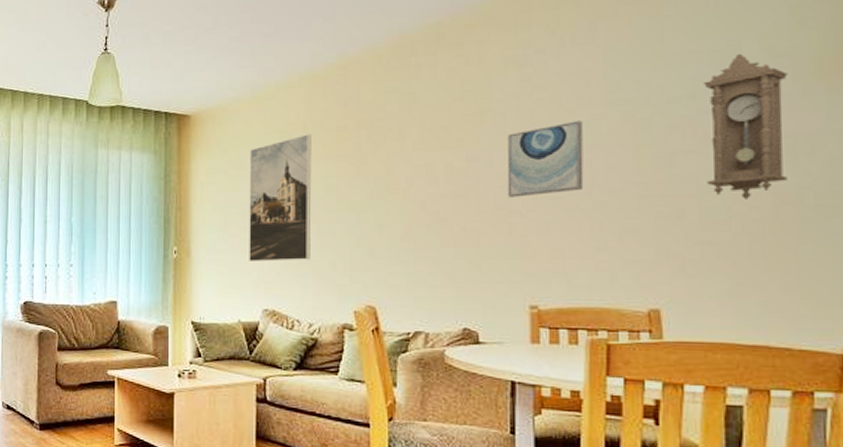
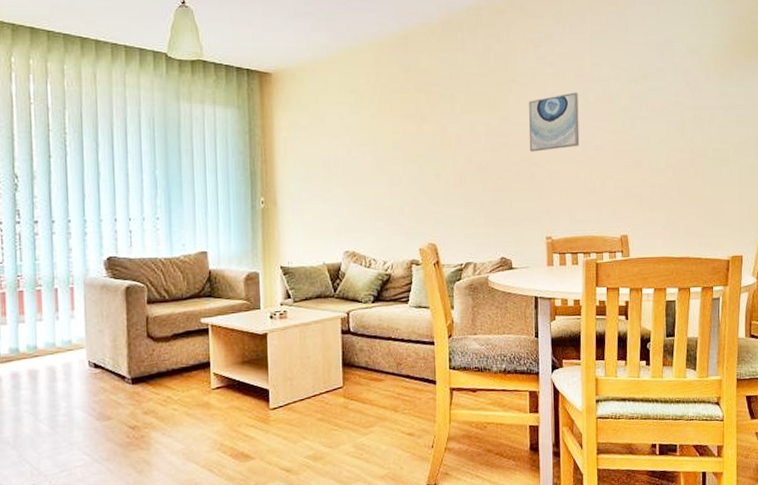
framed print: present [249,134,312,261] -> none [328,95,383,209]
pendulum clock: present [704,54,788,199] -> none [651,48,698,154]

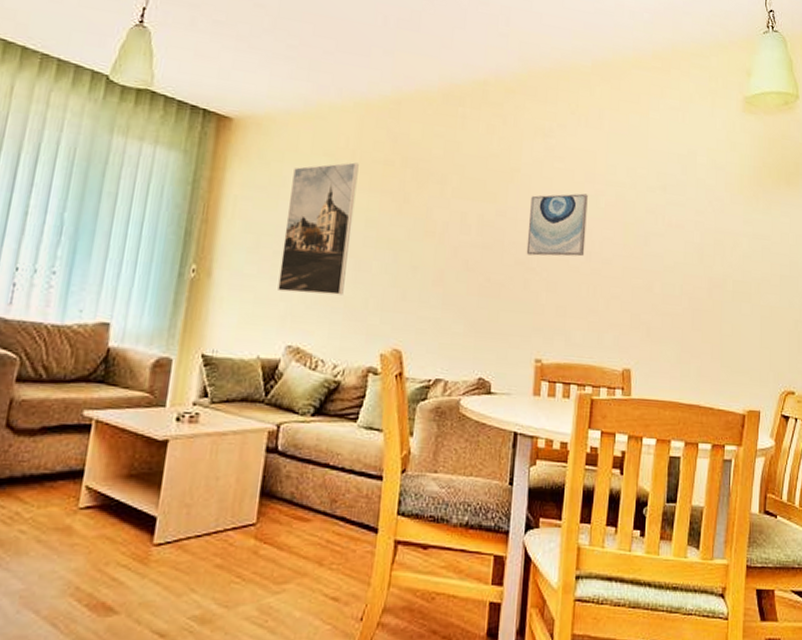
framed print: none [328,95,383,209] -> present [278,162,359,295]

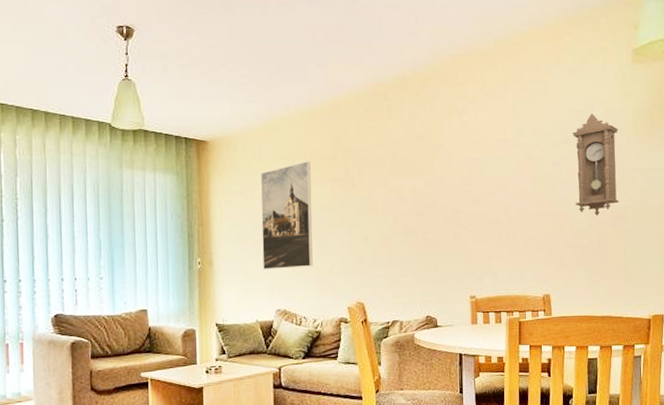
wall art: present [526,193,588,257] -> none [453,157,503,214]
pendulum clock: none [668,161,723,280] -> present [572,114,619,216]

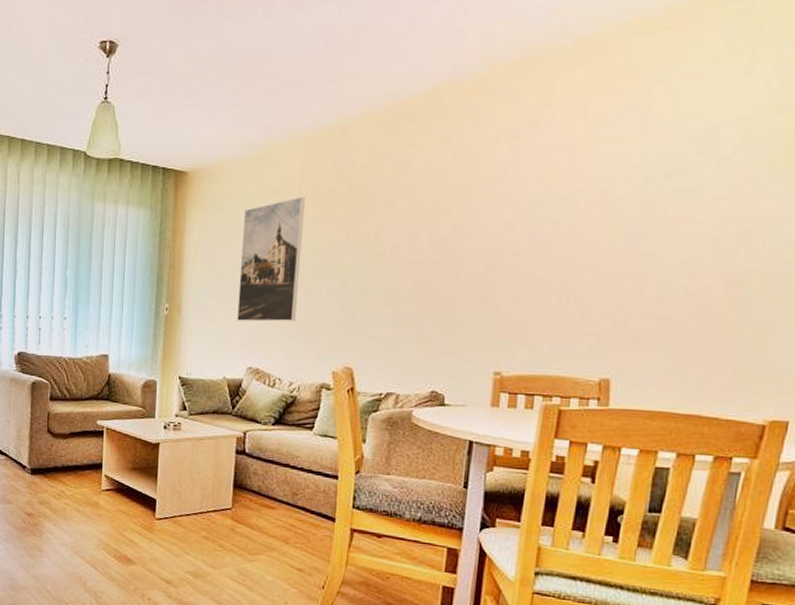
pendulum clock: present [572,114,619,216] -> none [668,137,758,279]

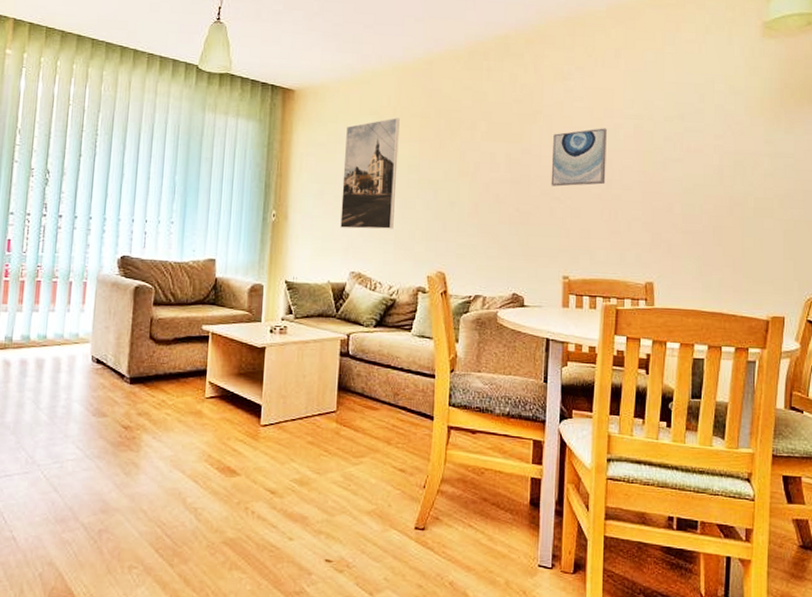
wall art: none [485,195,563,269] -> present [551,128,607,187]

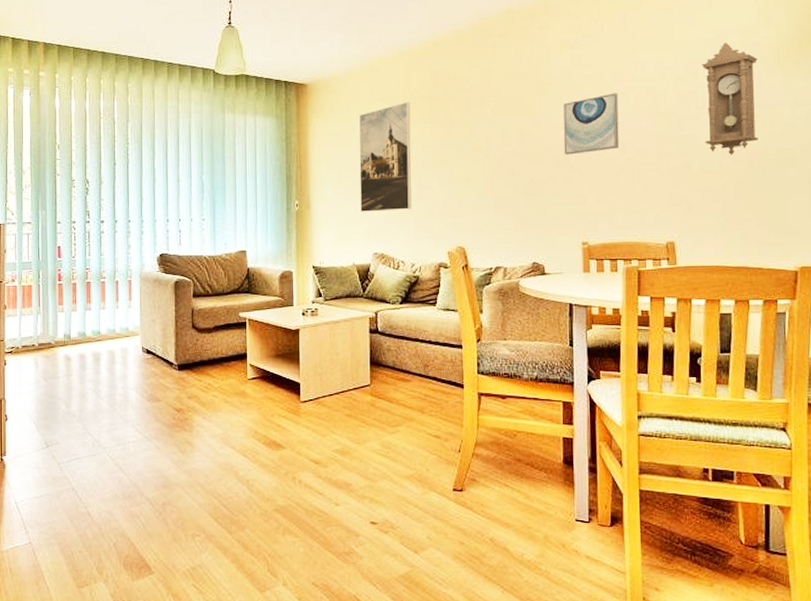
pendulum clock: none [688,89,742,200] -> present [702,43,758,155]

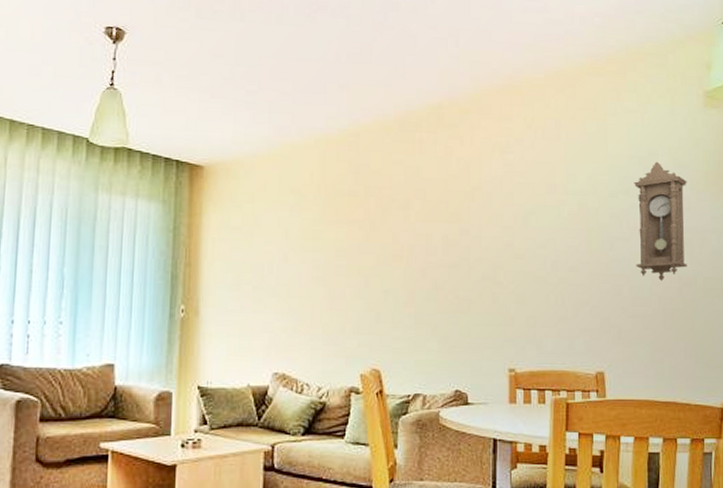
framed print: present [359,102,412,212] -> none [260,196,325,324]
wall art: present [563,93,620,155] -> none [492,205,550,270]

